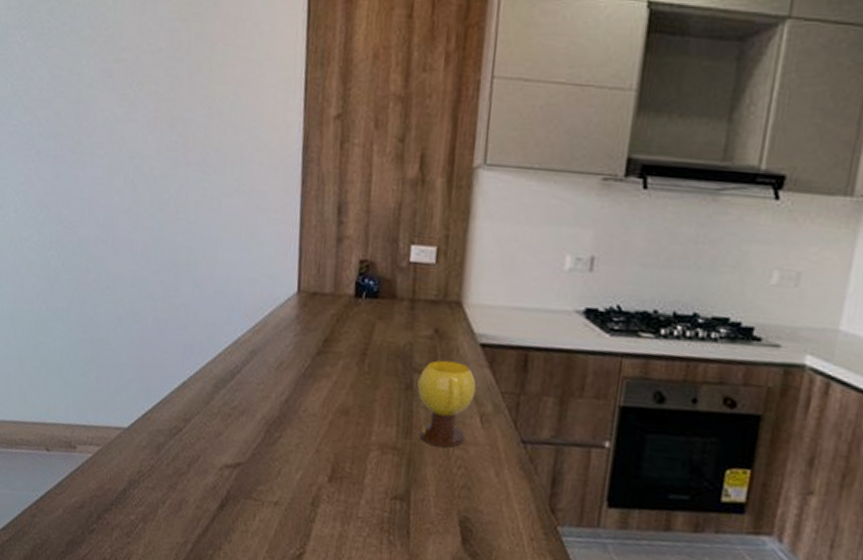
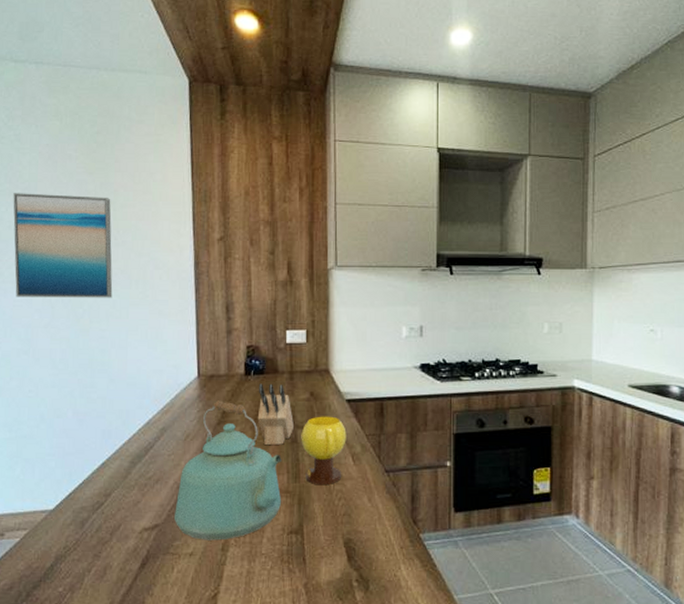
wall art: none [95,42,207,184] -> present [13,193,113,298]
kettle: none [260,325,393,494] -> present [174,400,283,541]
knife block: none [365,309,411,390] -> present [257,383,294,446]

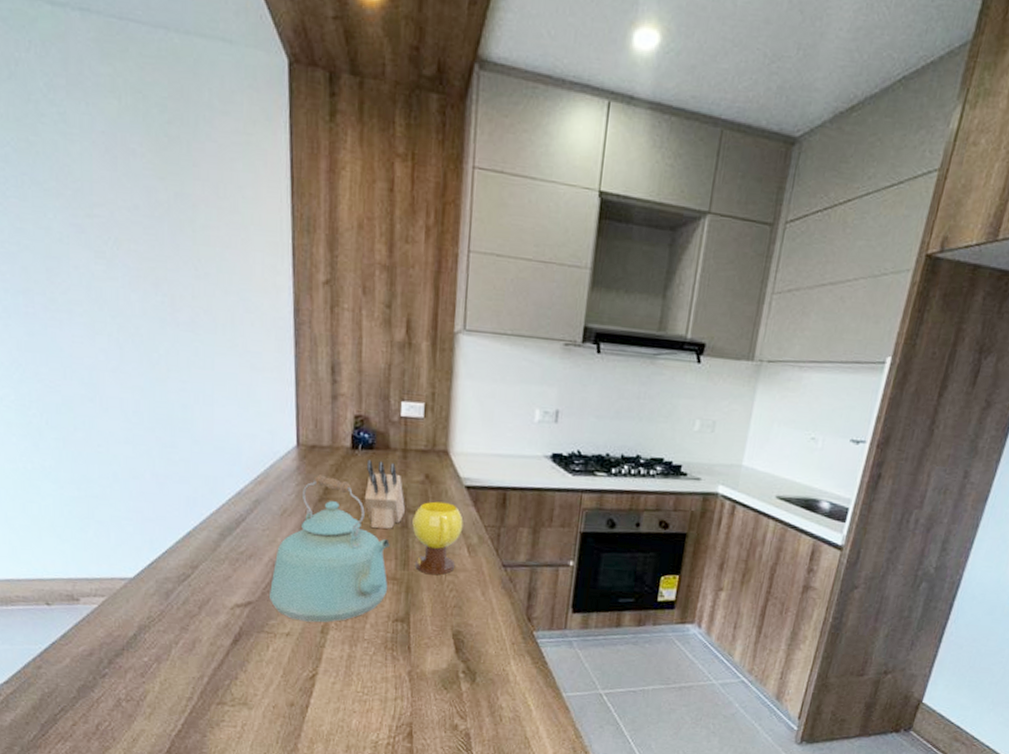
wall art: present [13,193,113,298] -> none [62,194,194,343]

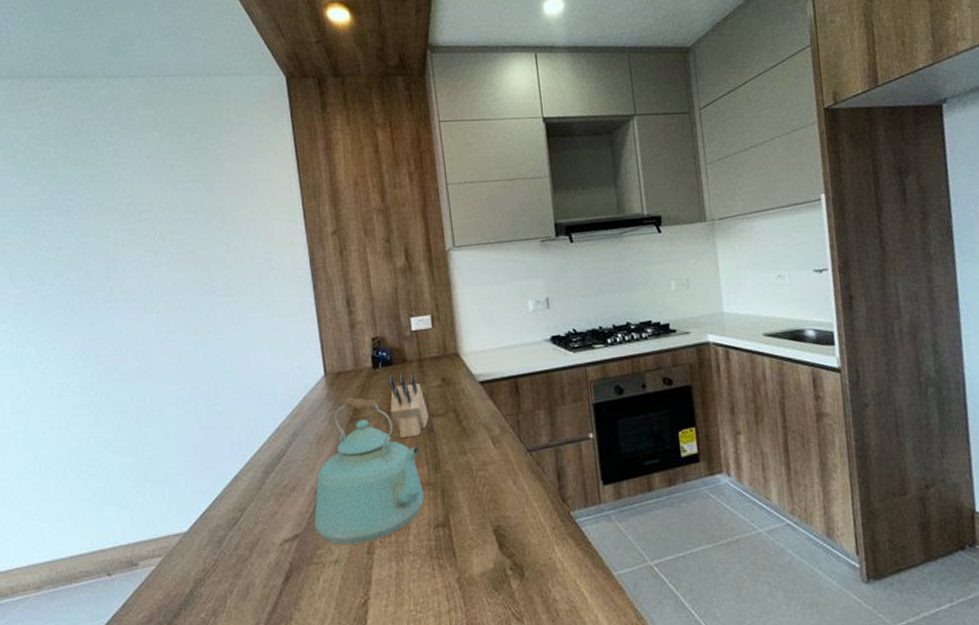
mug: present [412,501,464,575] -> none [437,400,484,474]

